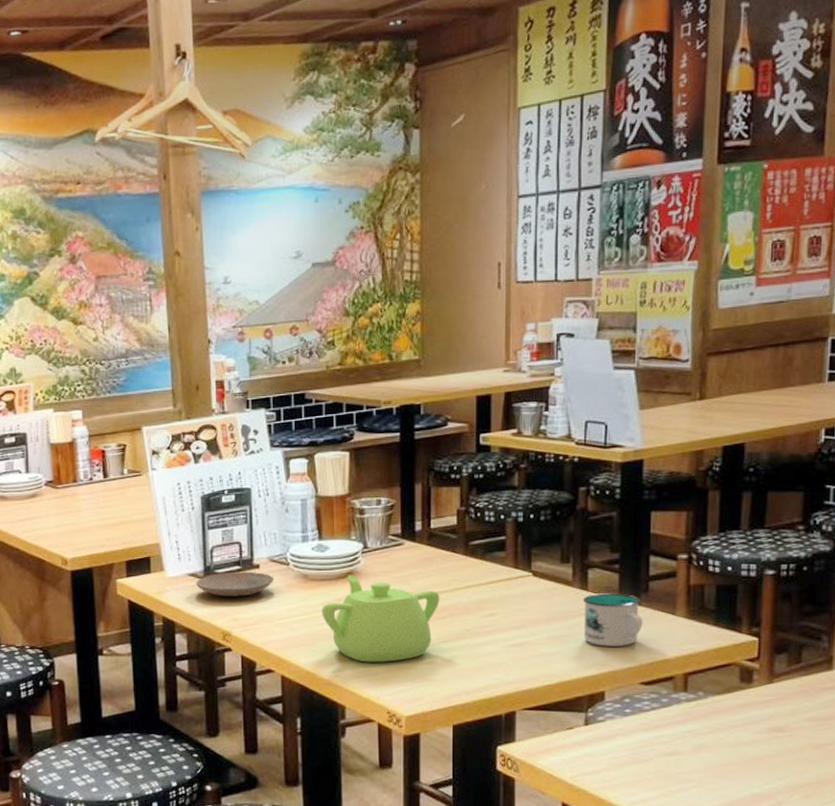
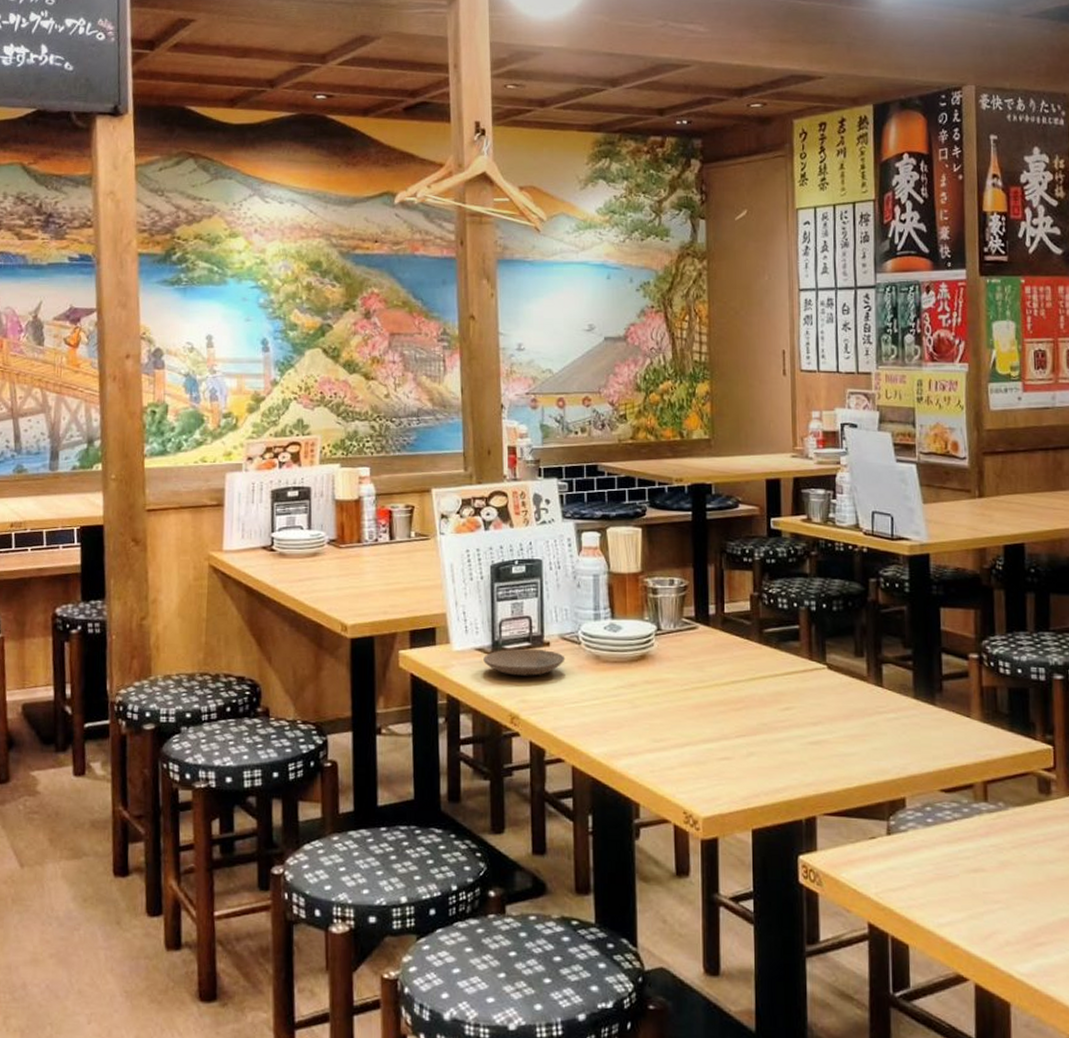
teapot: present [322,575,440,662] -> none [614,658,735,756]
mug: present [583,593,643,646] -> none [879,691,939,749]

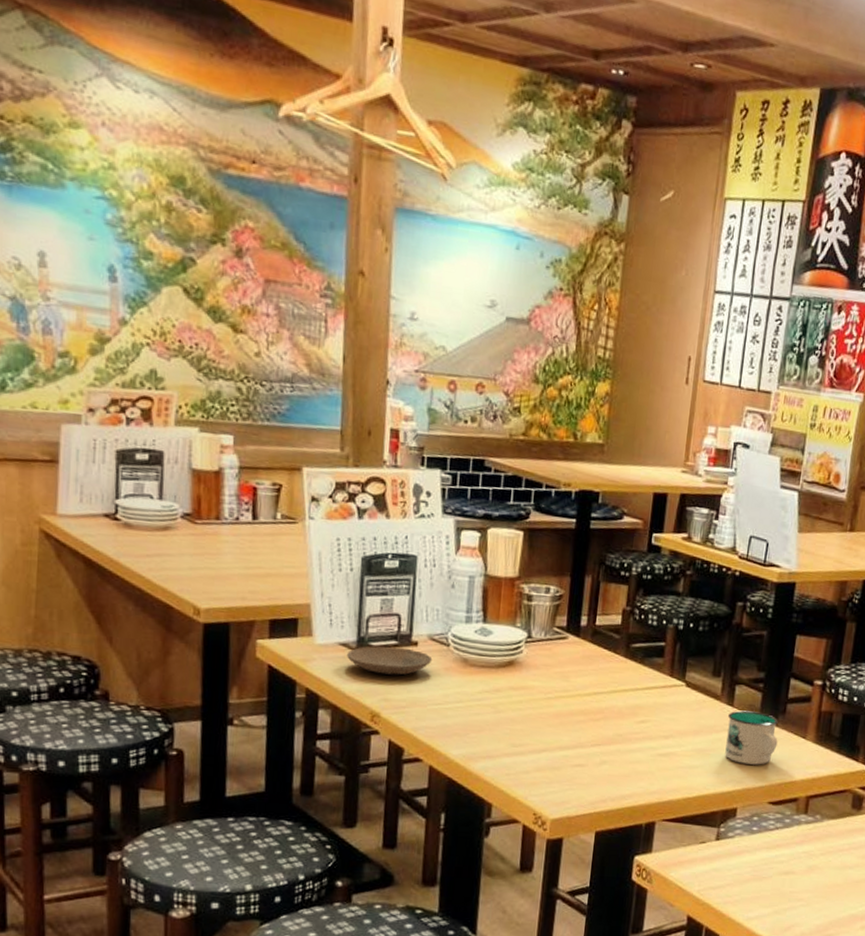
mug: none [879,691,939,749] -> present [725,710,778,765]

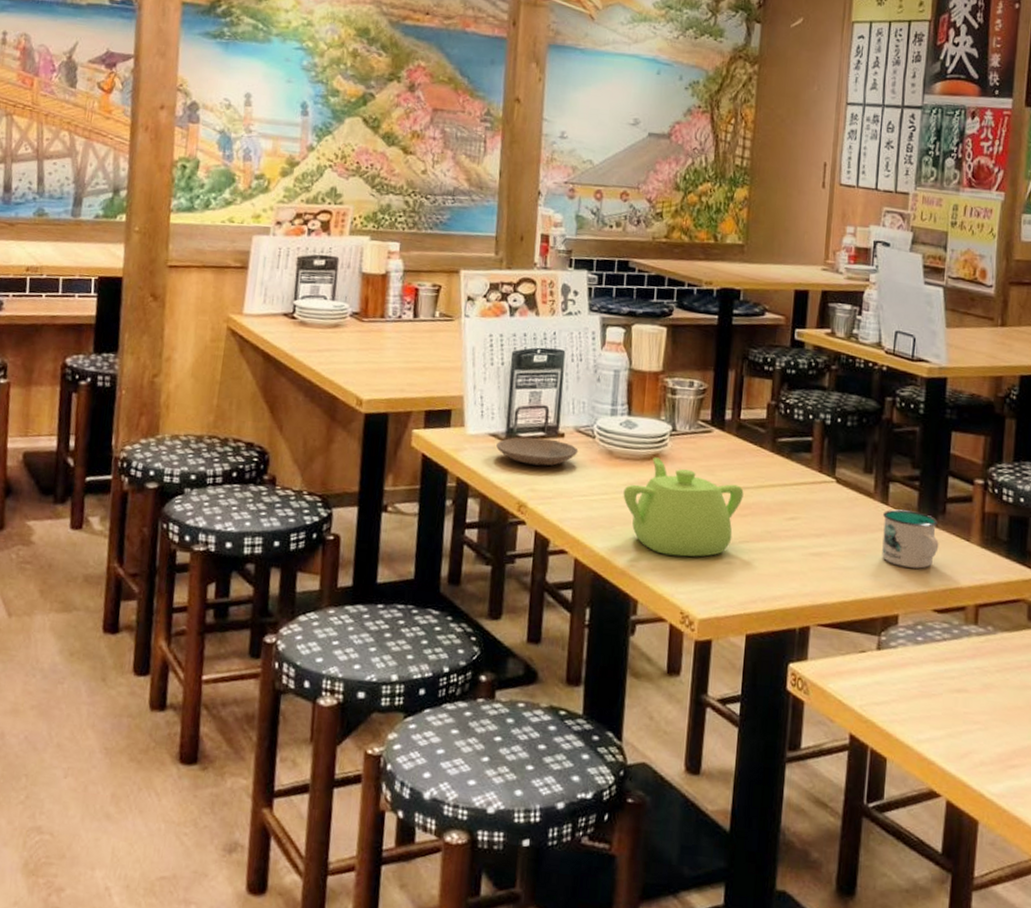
teapot: none [478,664,597,761] -> present [623,457,744,557]

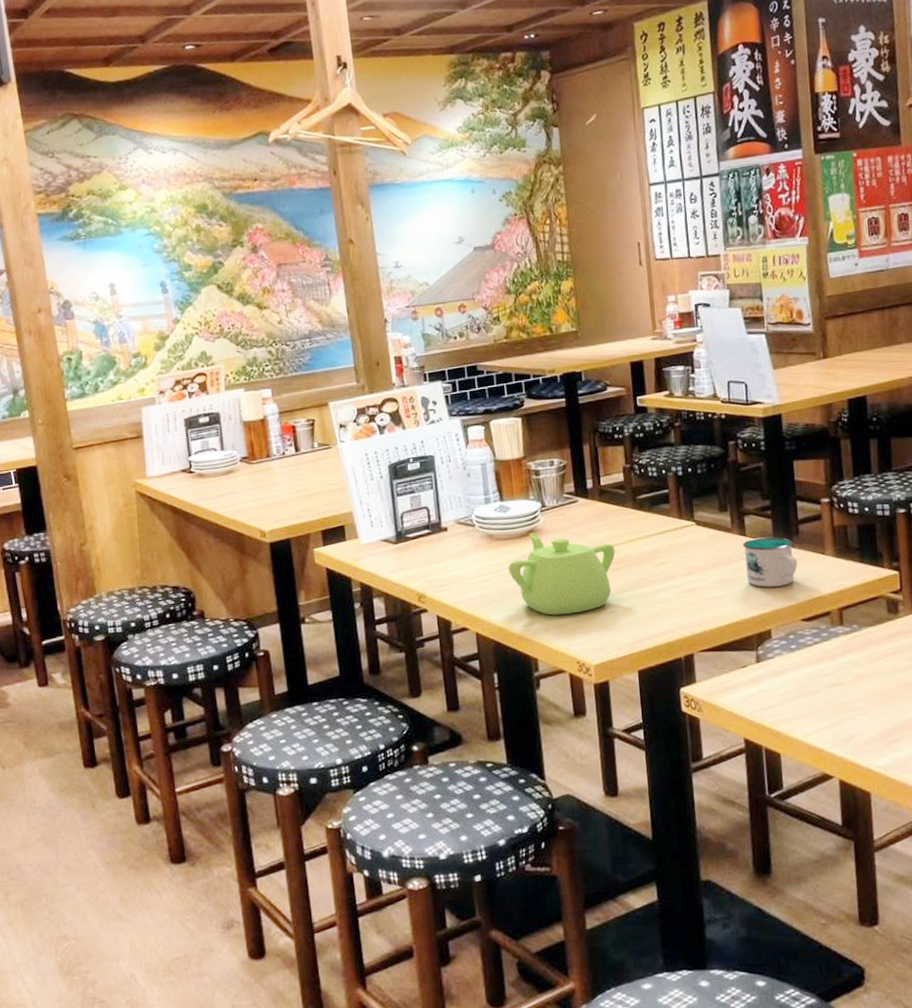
plate: present [496,437,579,466] -> none [389,534,462,560]

